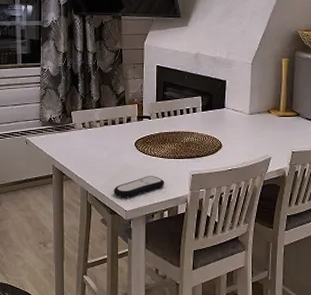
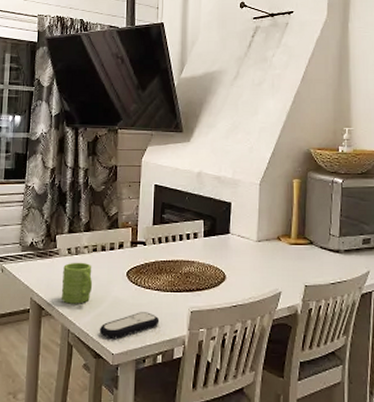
mug: none [78,134,106,170] -> present [61,262,93,304]

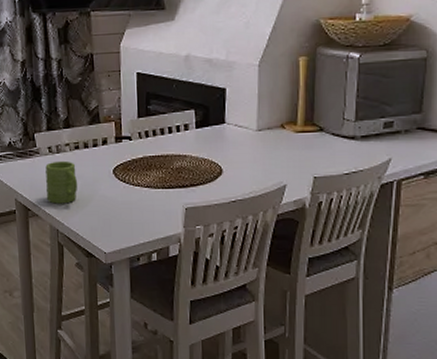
remote control: present [99,312,160,339] -> none [89,210,152,237]

